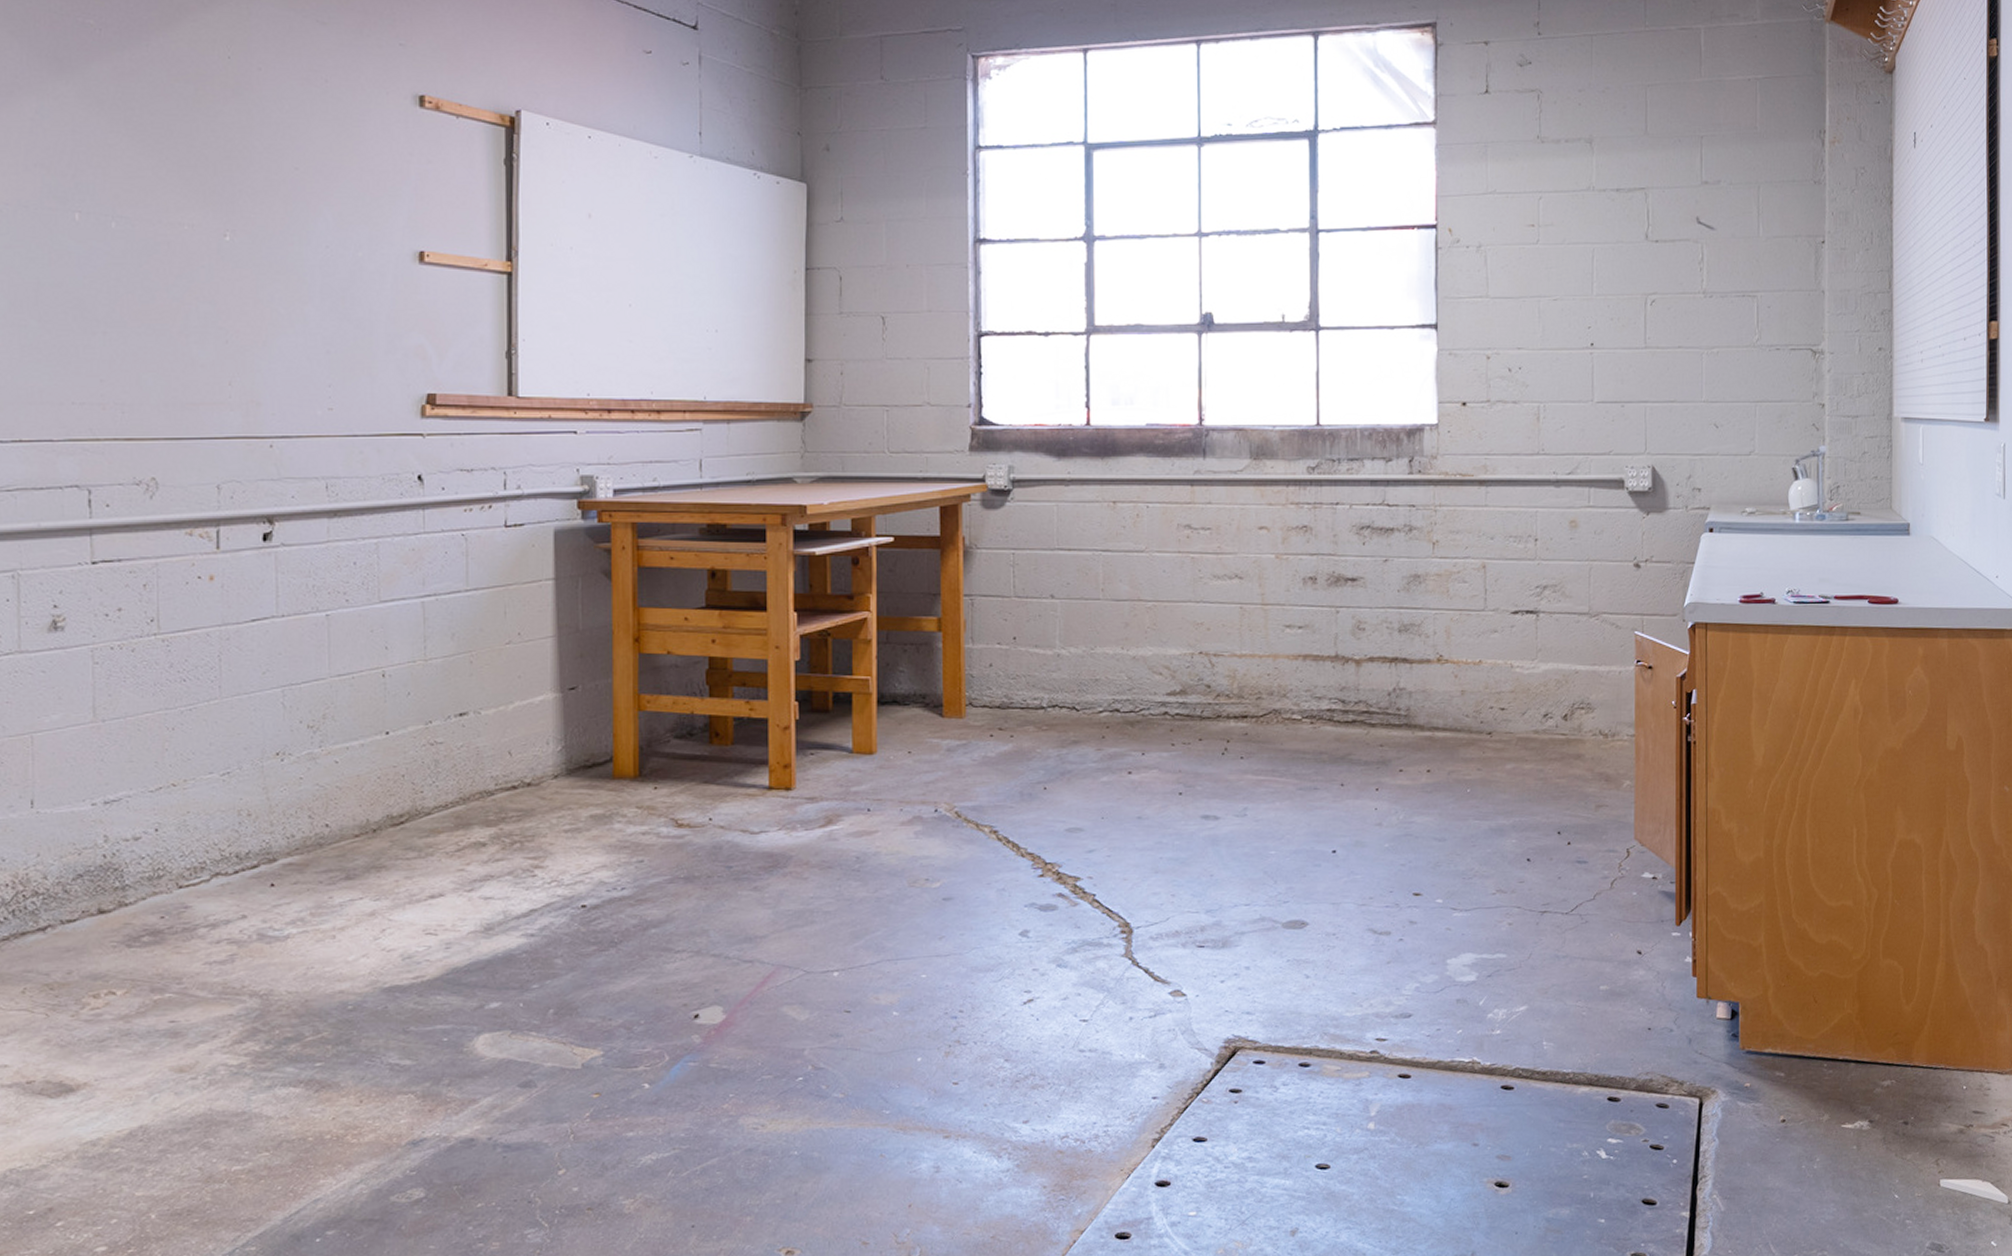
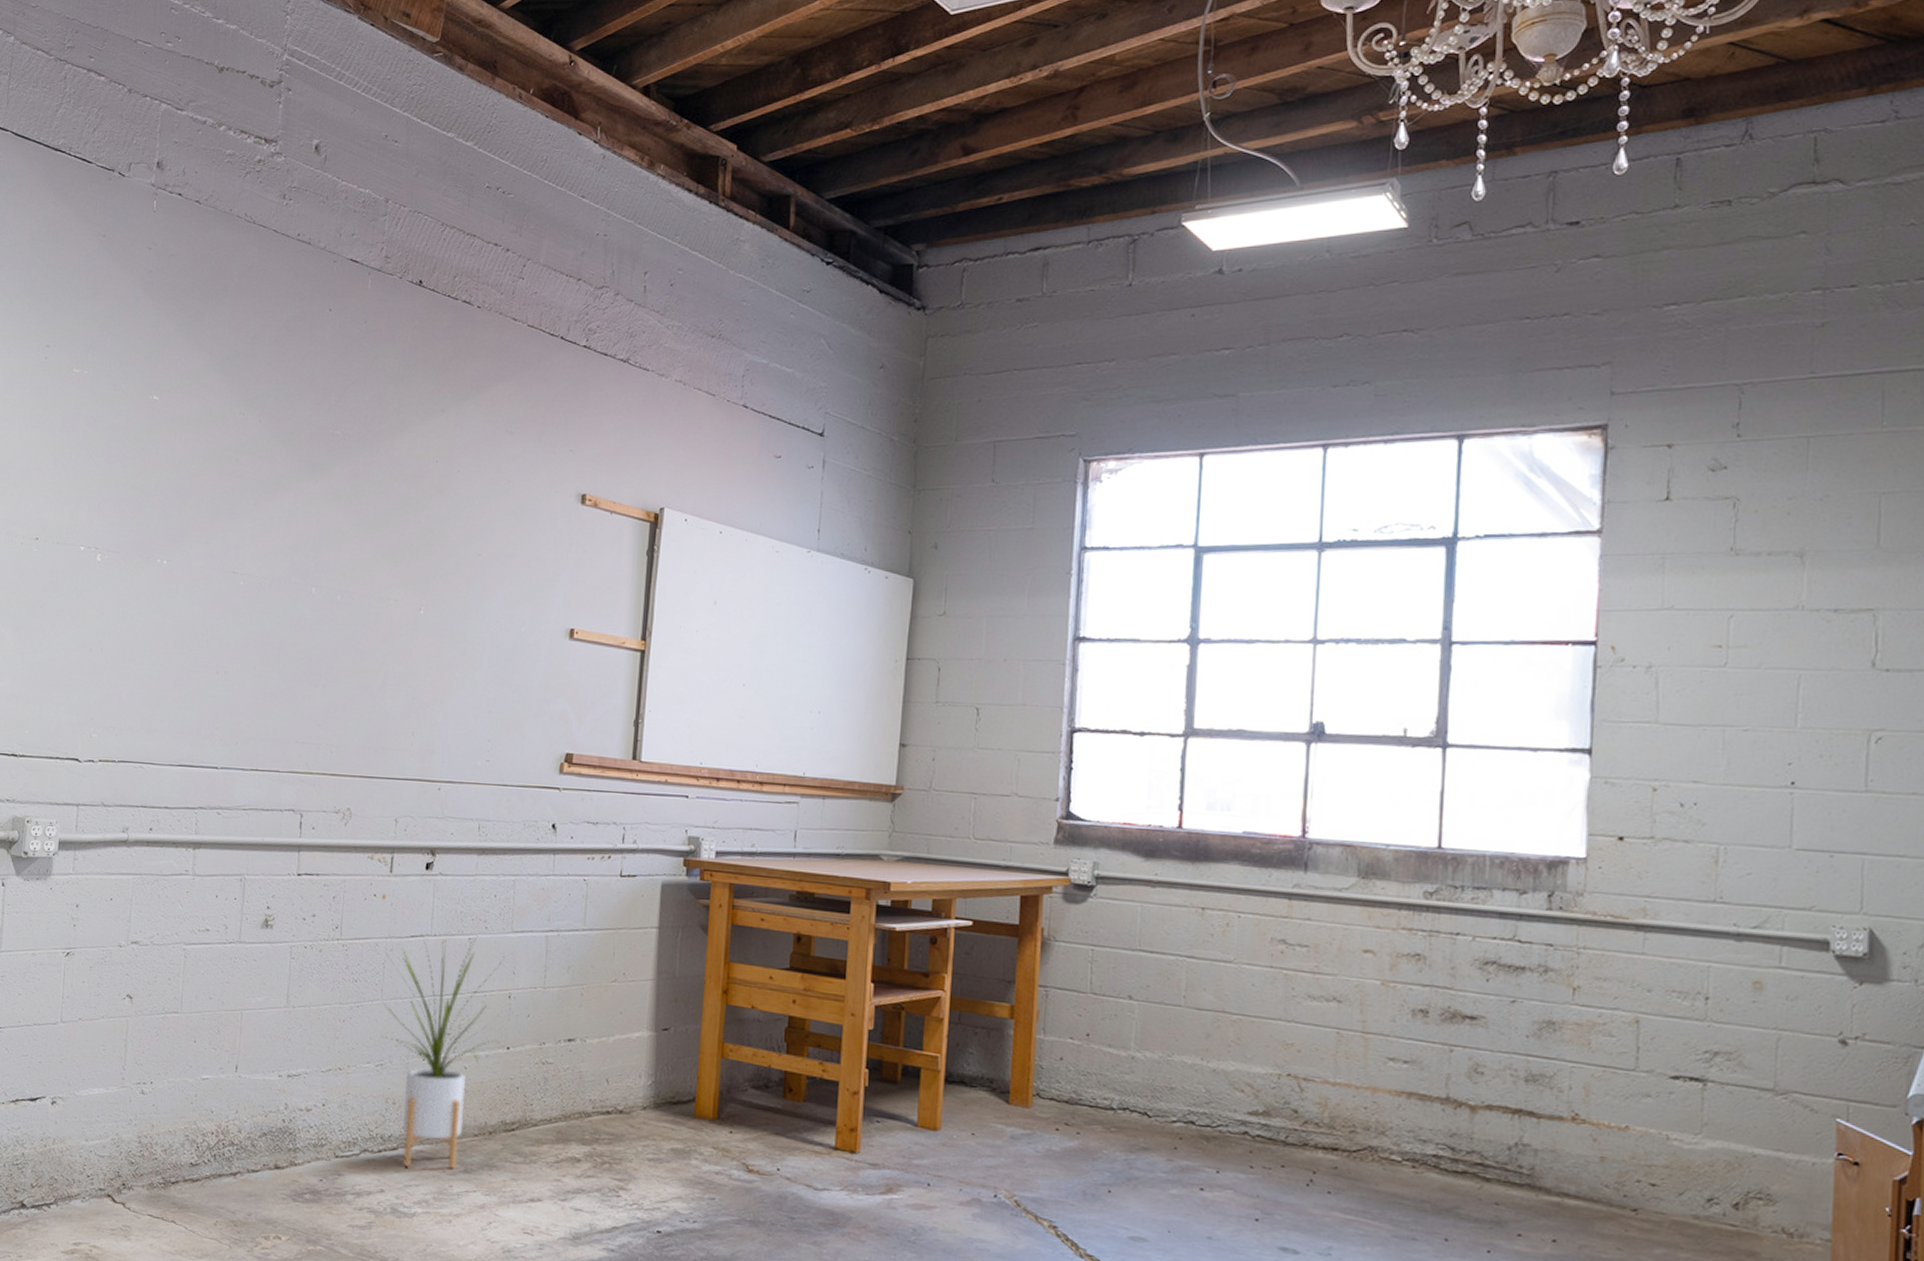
house plant: none [221,611,377,884] -> present [380,933,505,1169]

